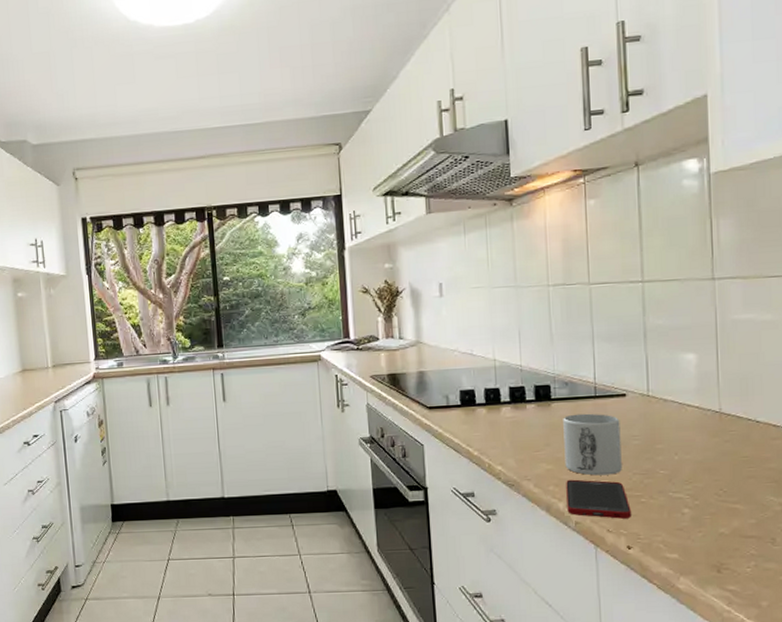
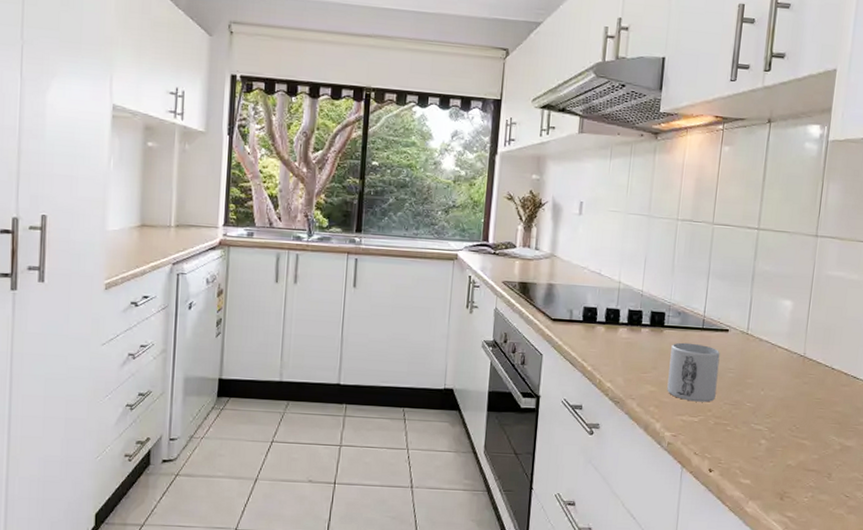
cell phone: present [566,479,631,519] -> none [662,402,717,444]

